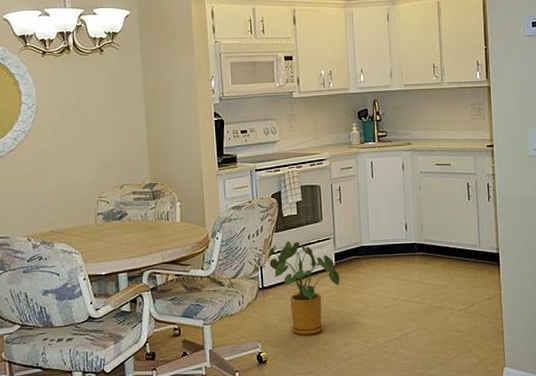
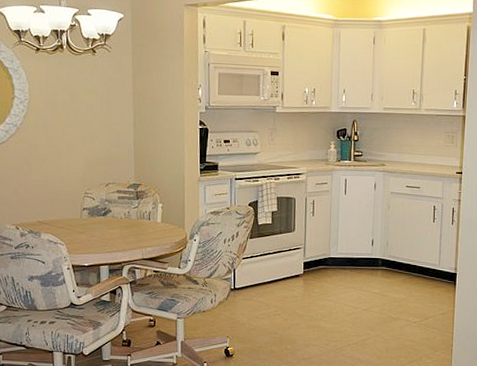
house plant: present [263,241,340,335] -> none [236,248,307,335]

